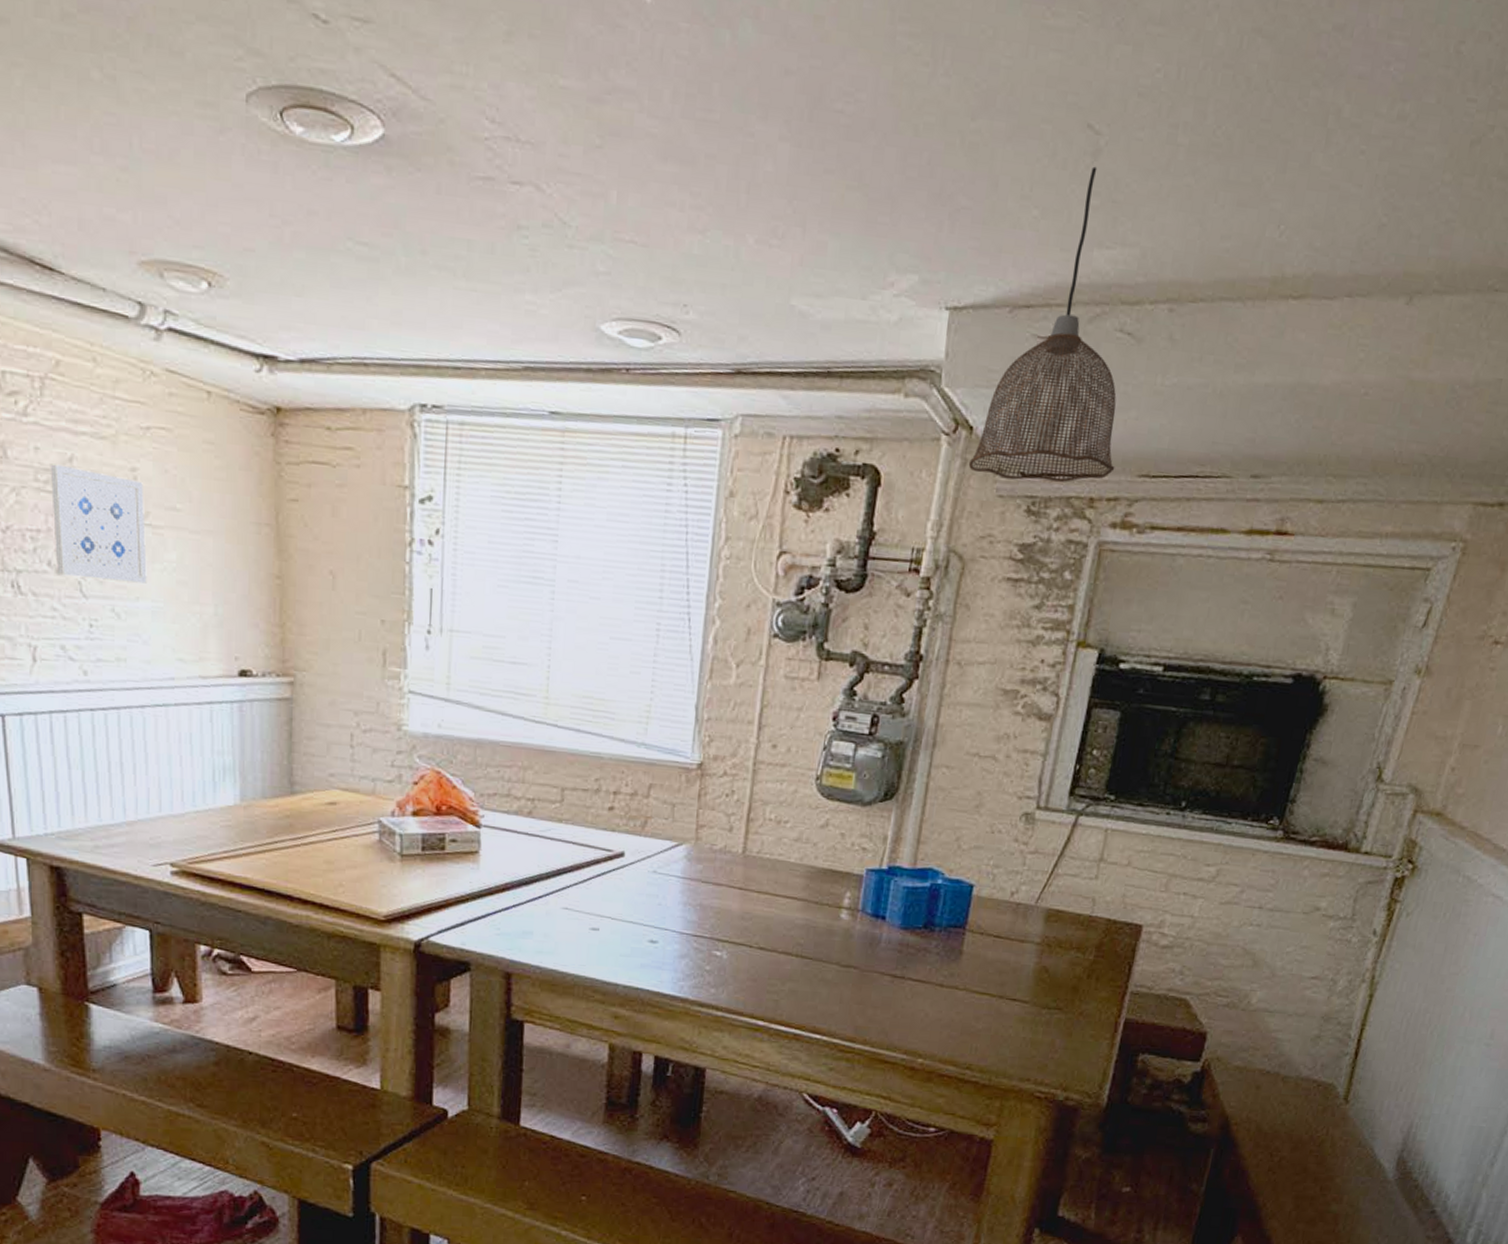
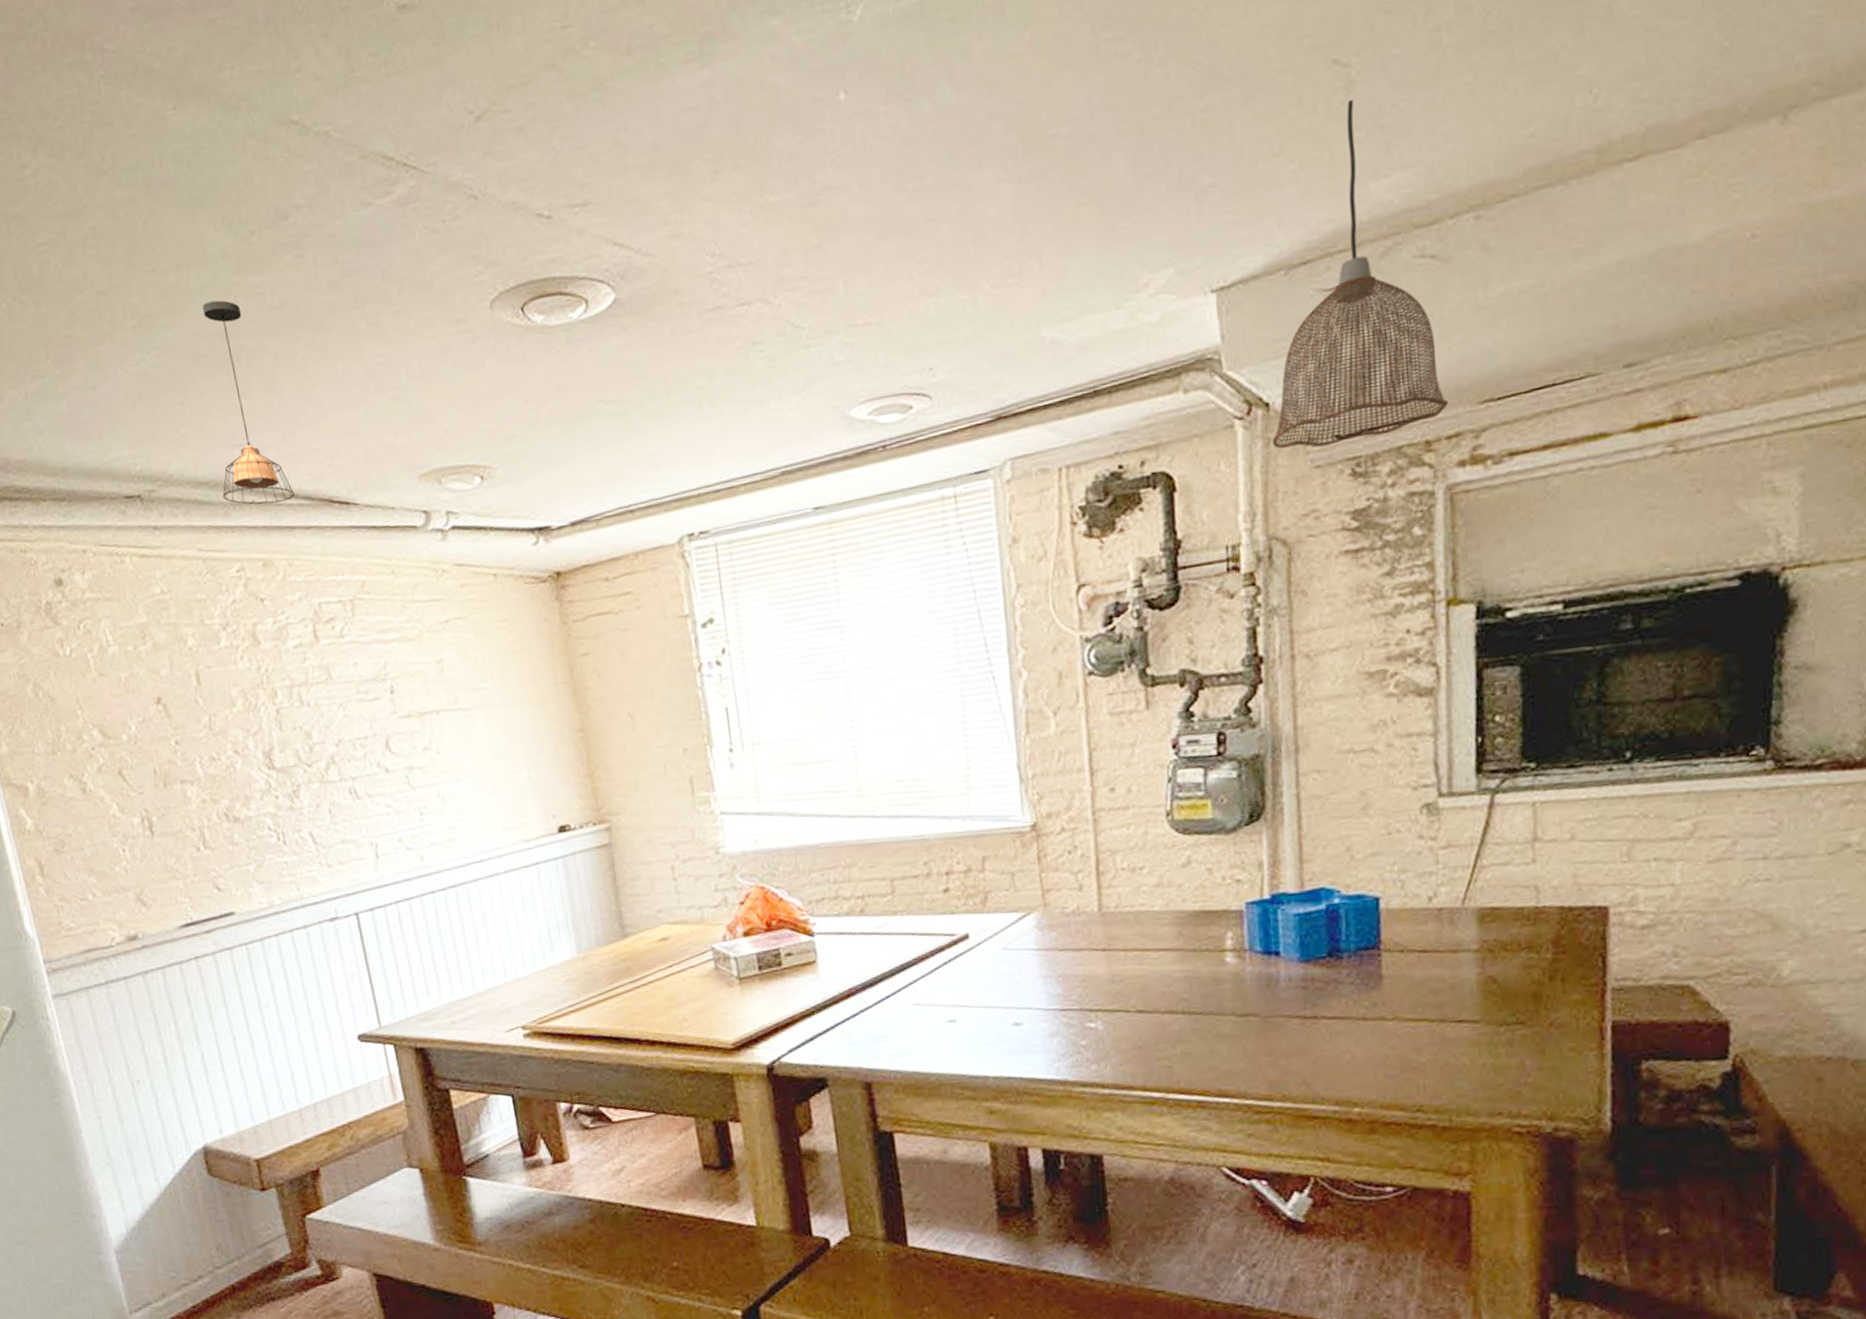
wall art: present [50,463,147,584] -> none [368,671,465,774]

